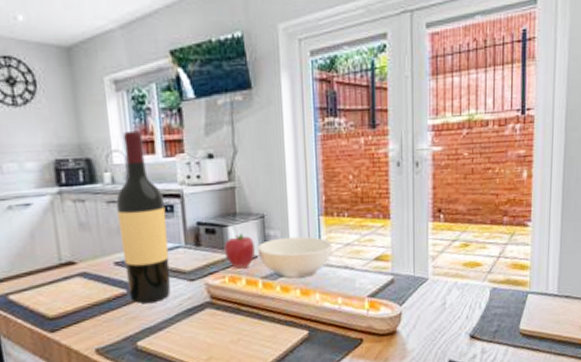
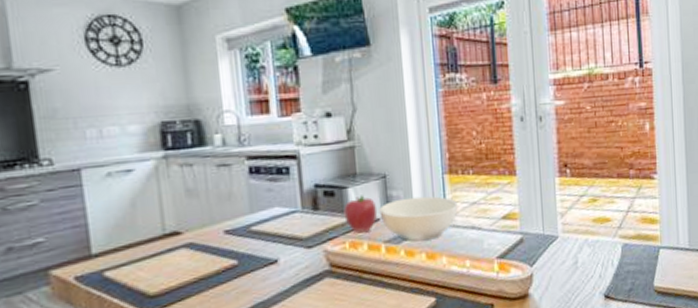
wine bottle: present [116,130,171,303] -> none [227,90,287,275]

